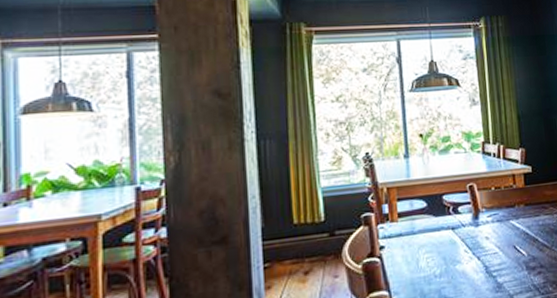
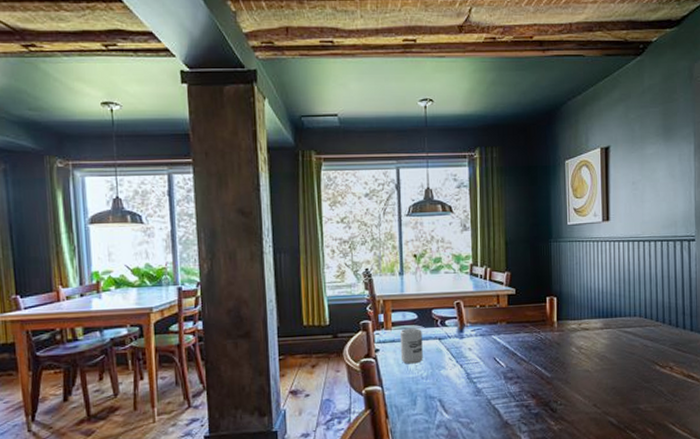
cup: none [407,218,435,261] -> present [399,328,423,364]

